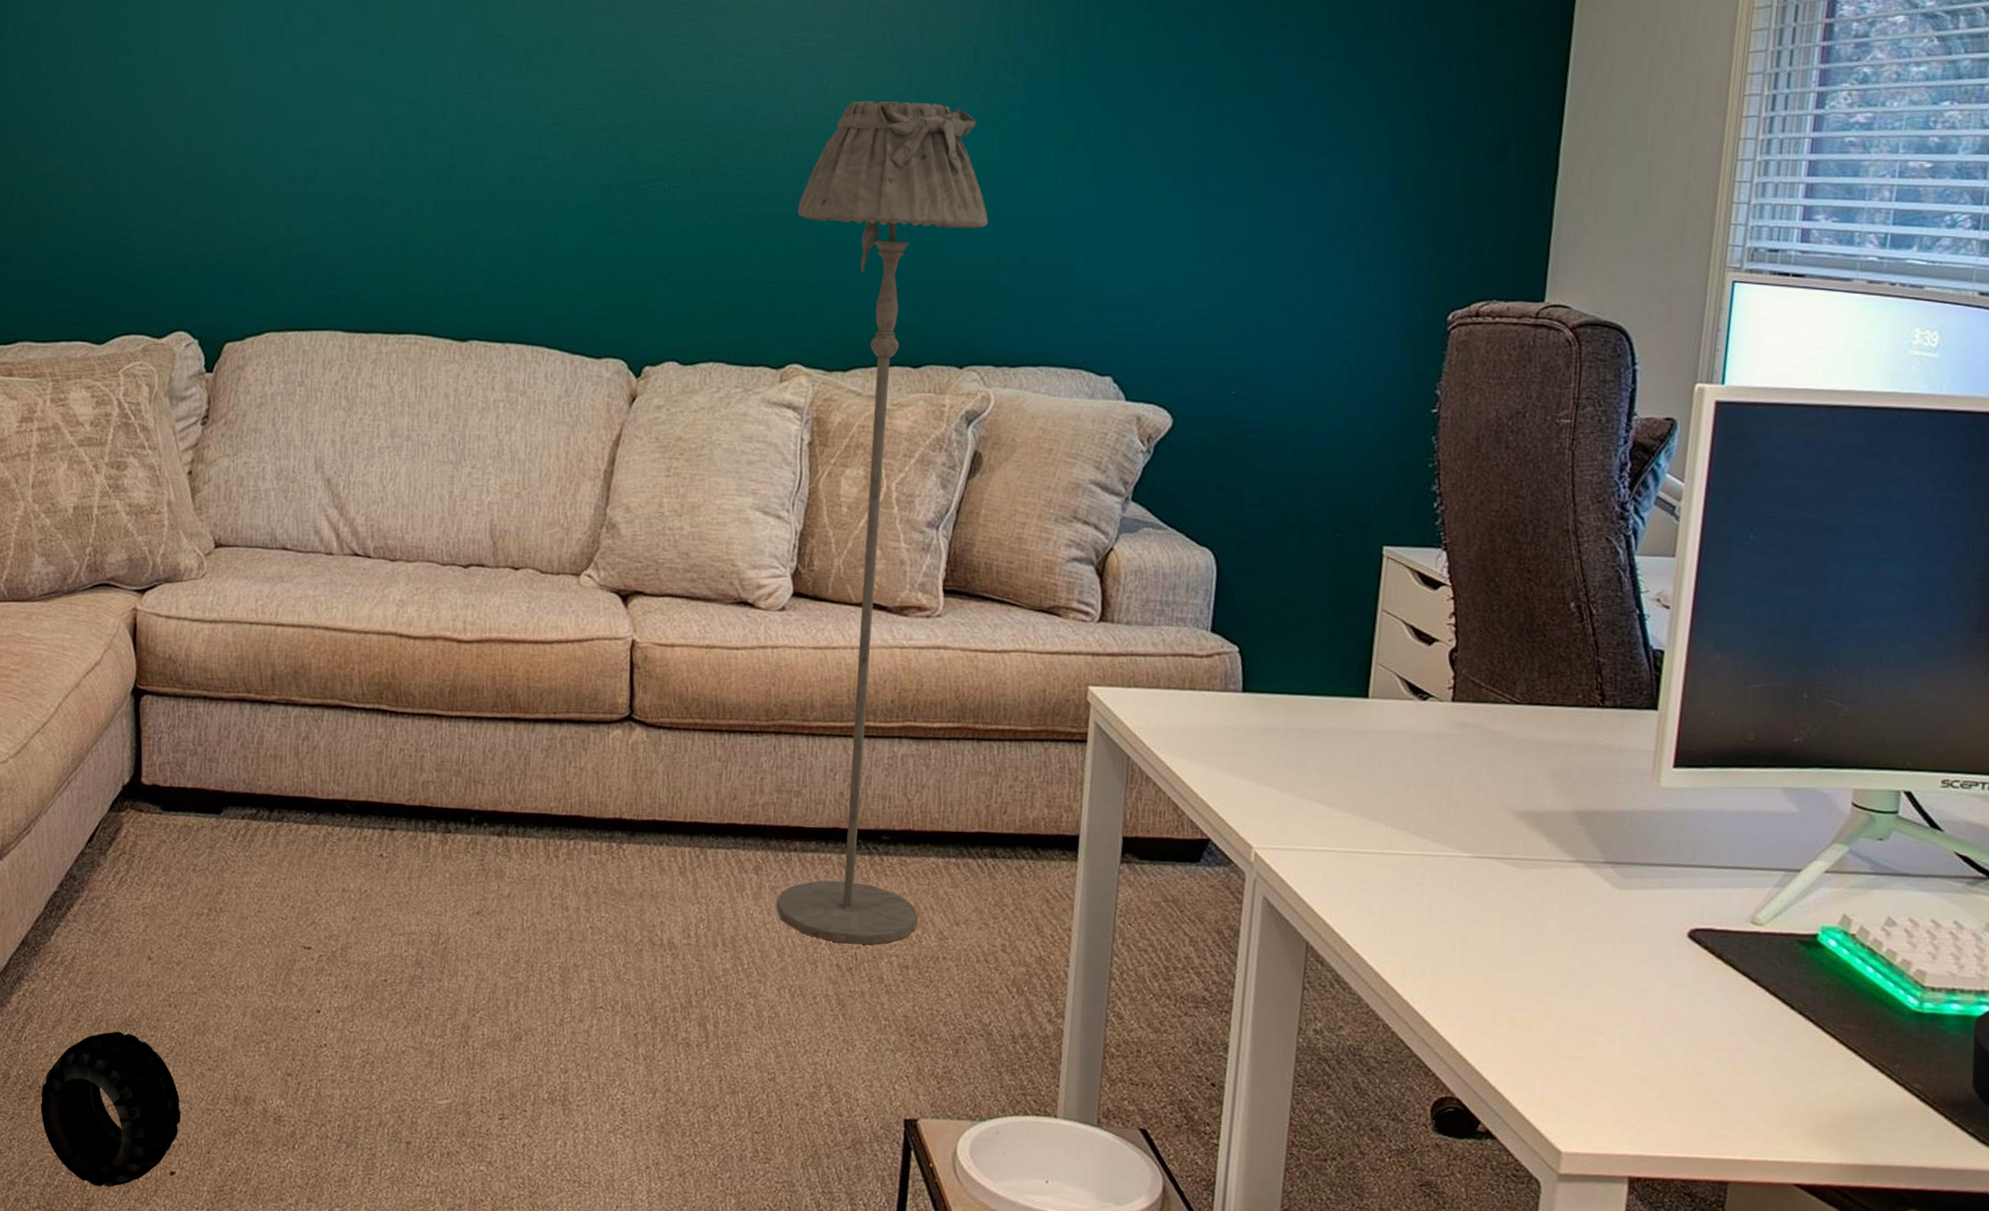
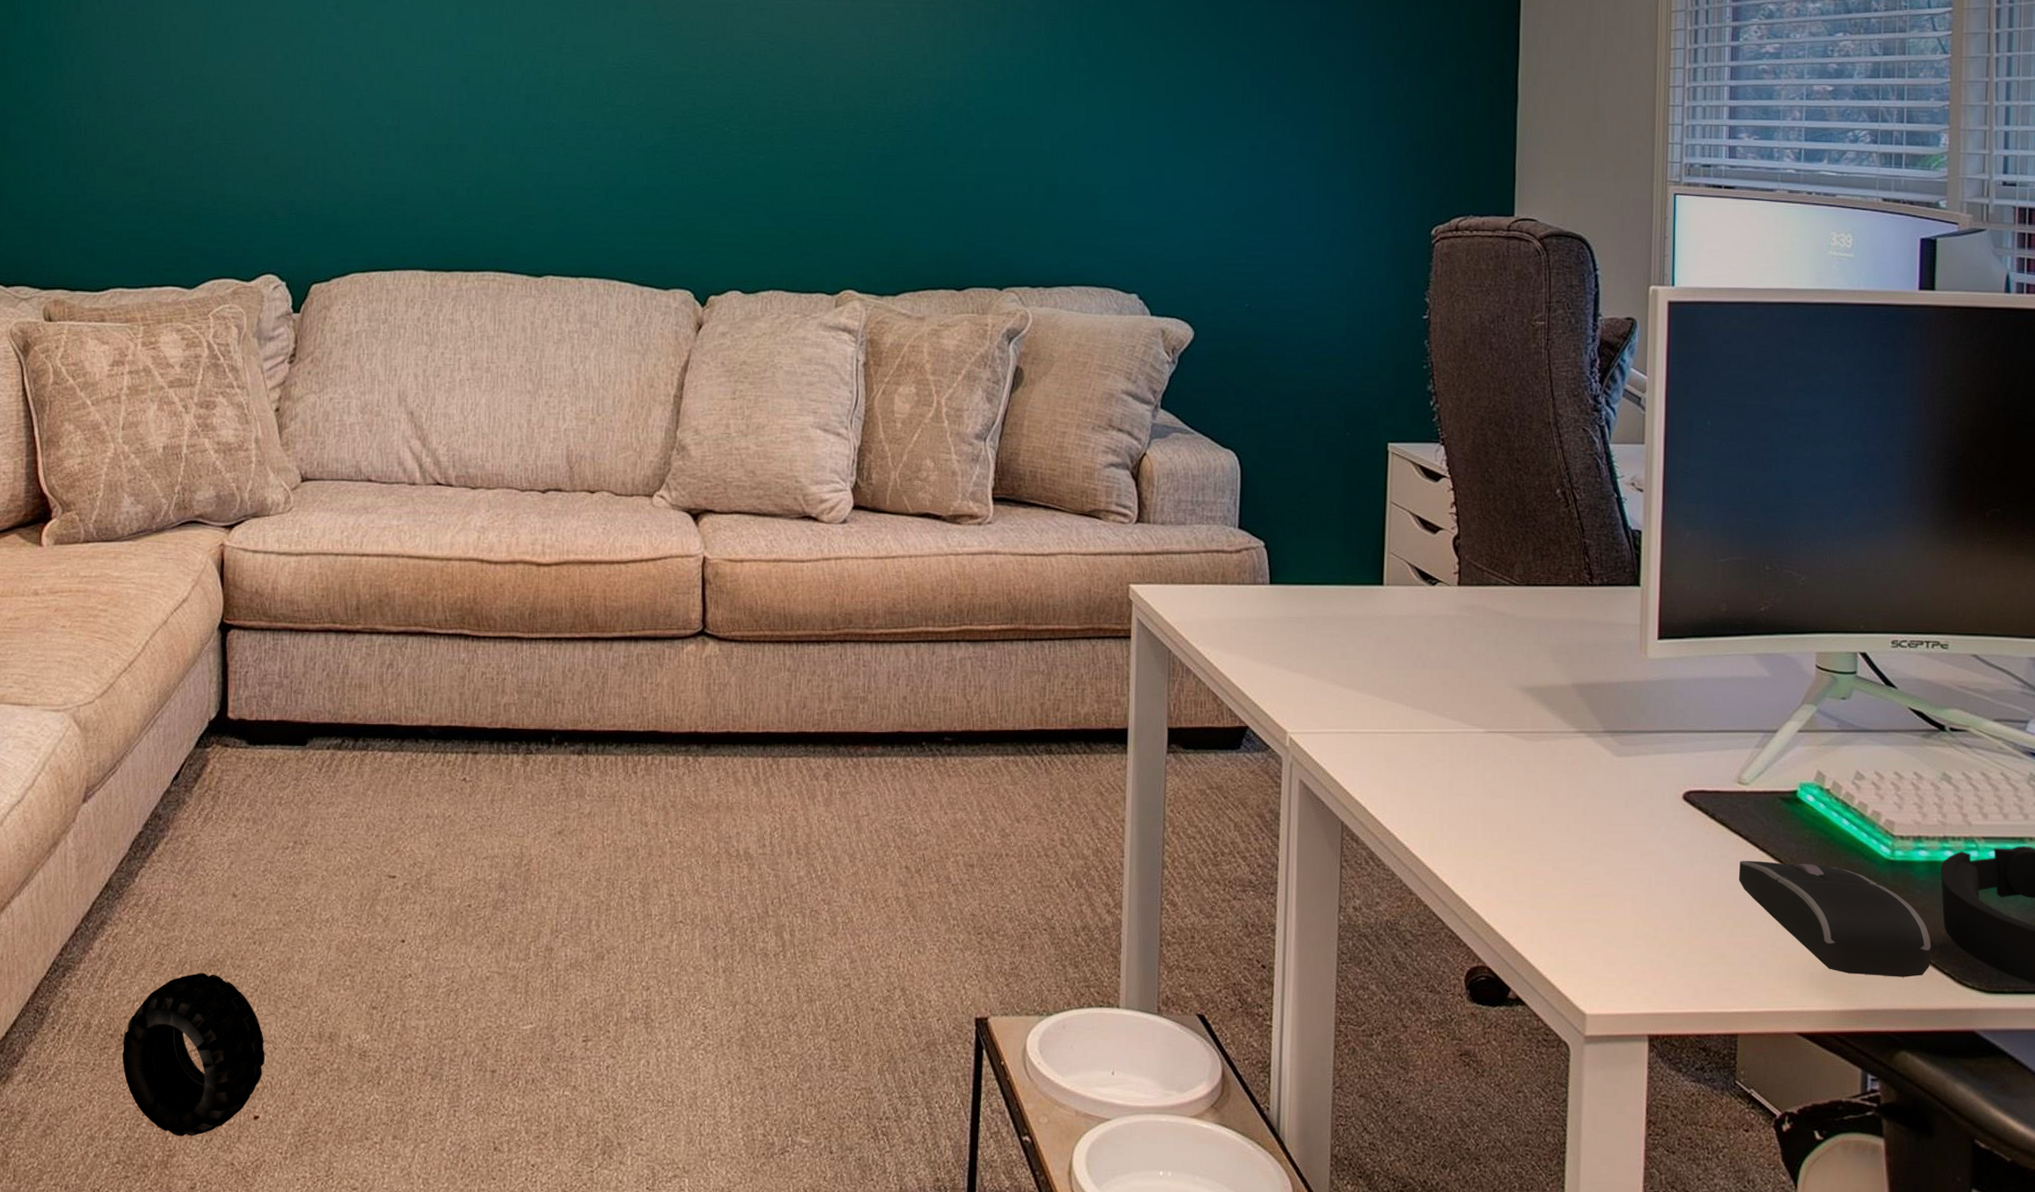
floor lamp: present [776,100,989,945] -> none [846,47,1020,846]
computer mouse: none [1743,1003,1956,1134] -> present [1738,860,1932,977]

